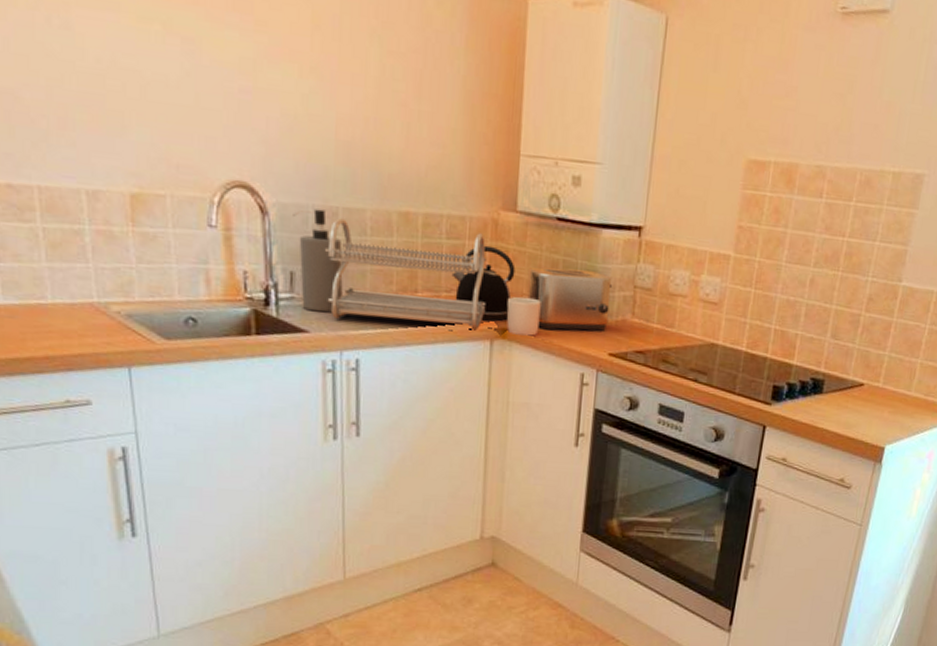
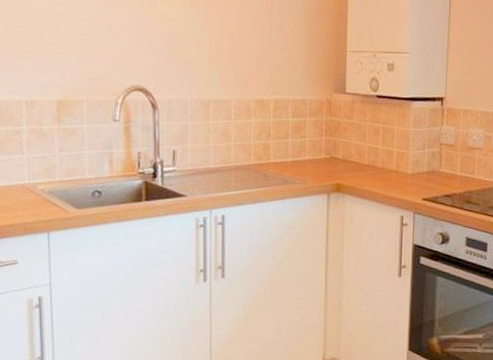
soap dispenser: present [293,208,343,313] -> none [176,102,213,180]
dish rack: present [324,217,488,331] -> none [199,107,324,187]
kettle: present [451,245,516,321] -> none [296,120,346,179]
mug: present [506,296,541,336] -> none [339,158,367,188]
toaster: present [526,266,613,331] -> none [355,133,423,183]

